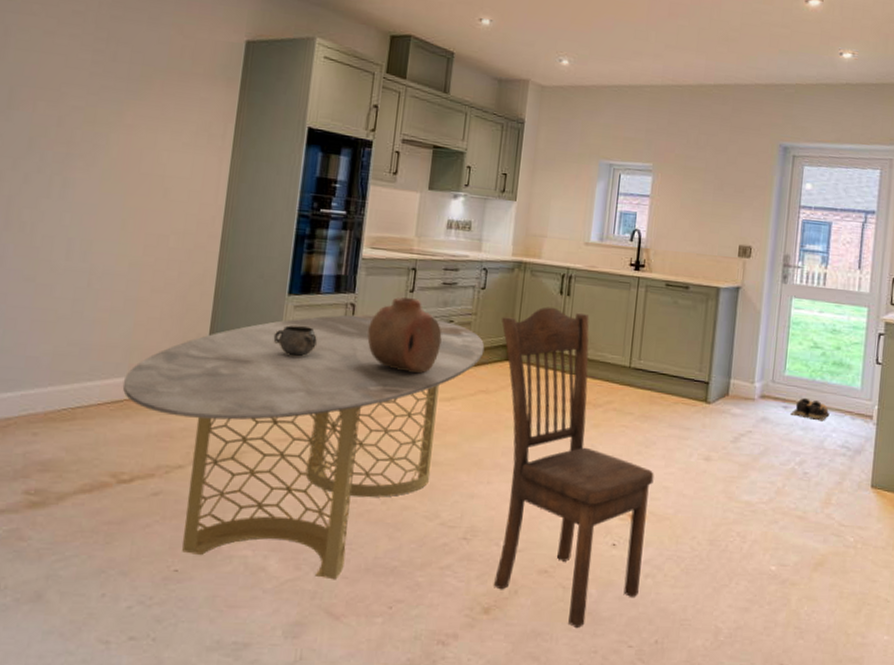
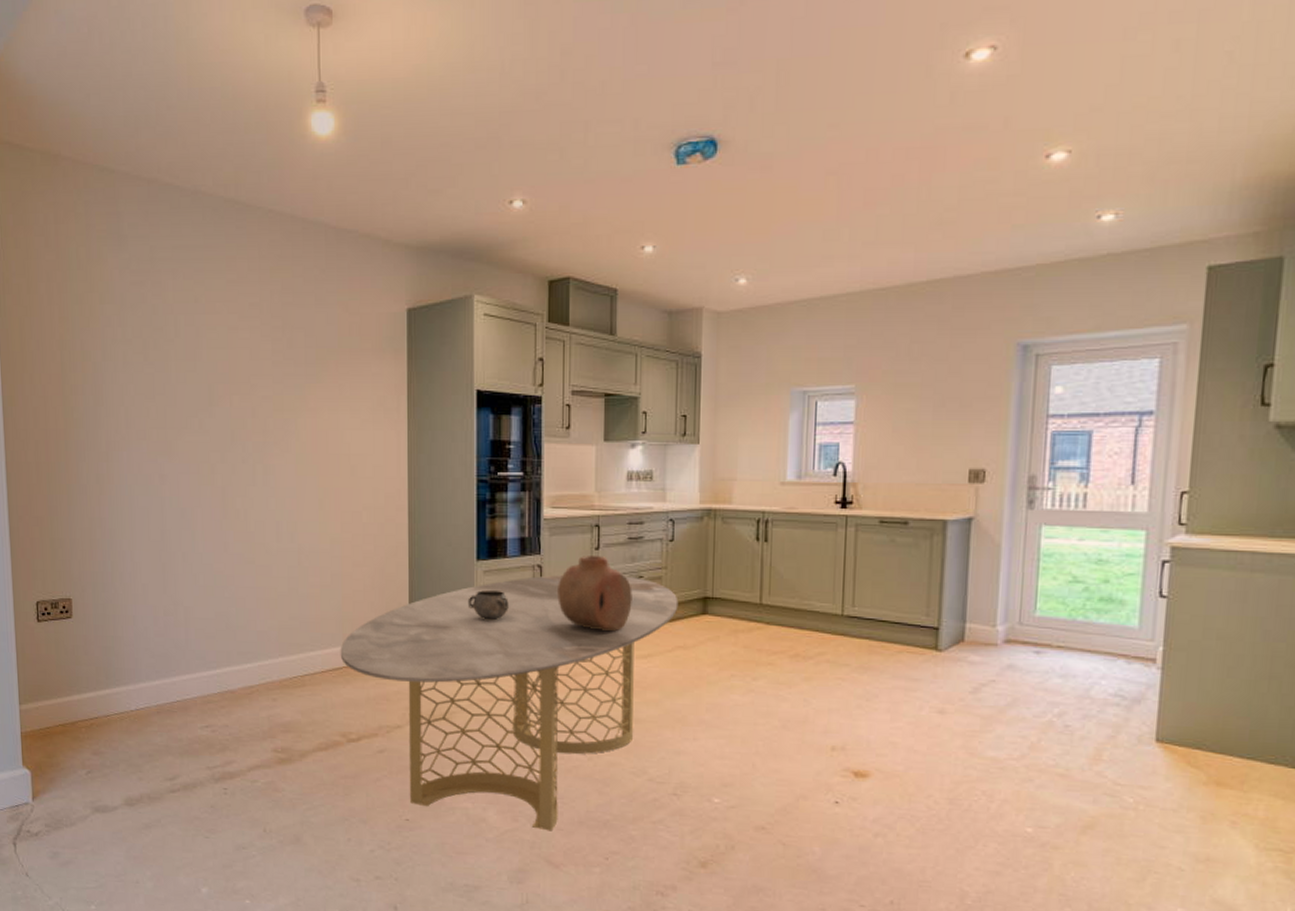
dining chair: present [493,307,654,629] -> none [694,555,879,886]
shoes: present [791,398,830,421] -> none [1045,641,1097,667]

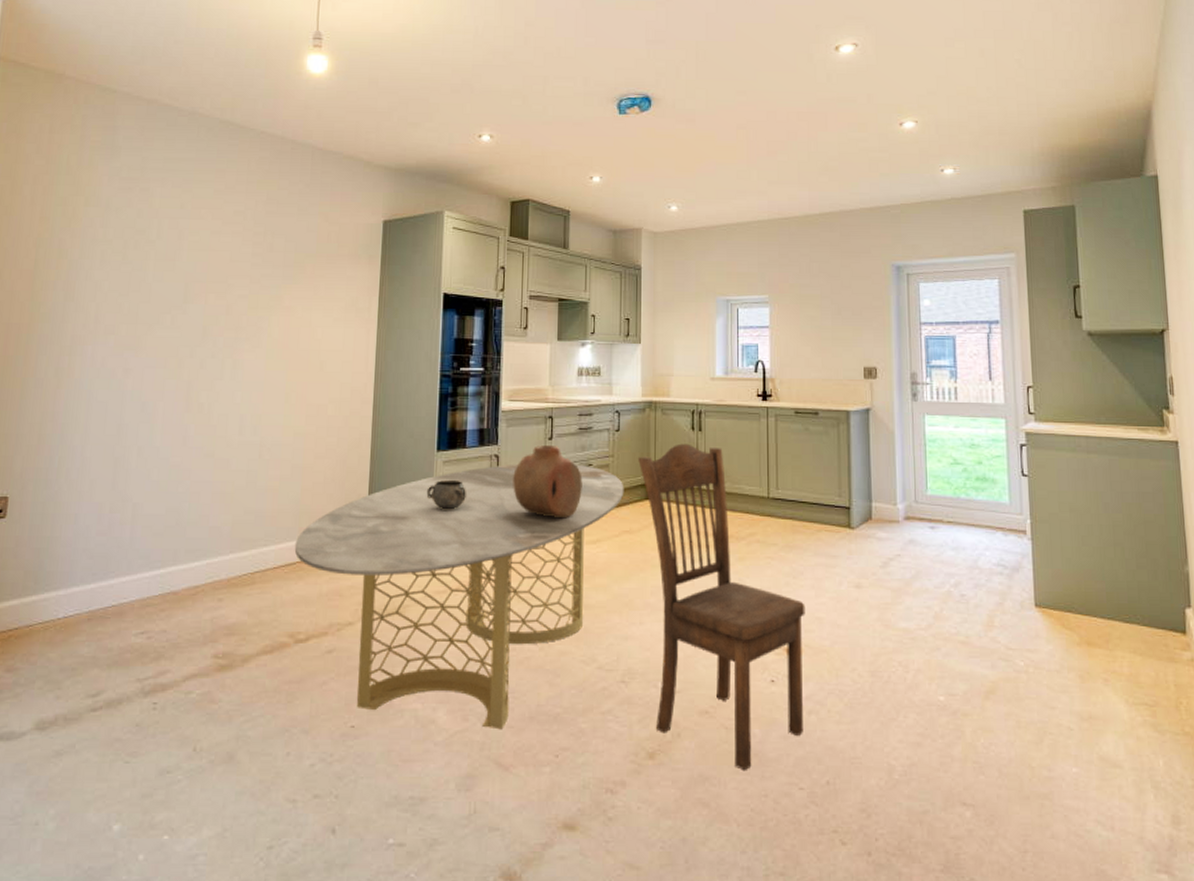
dining chair: none [694,555,879,886] -> present [638,443,806,772]

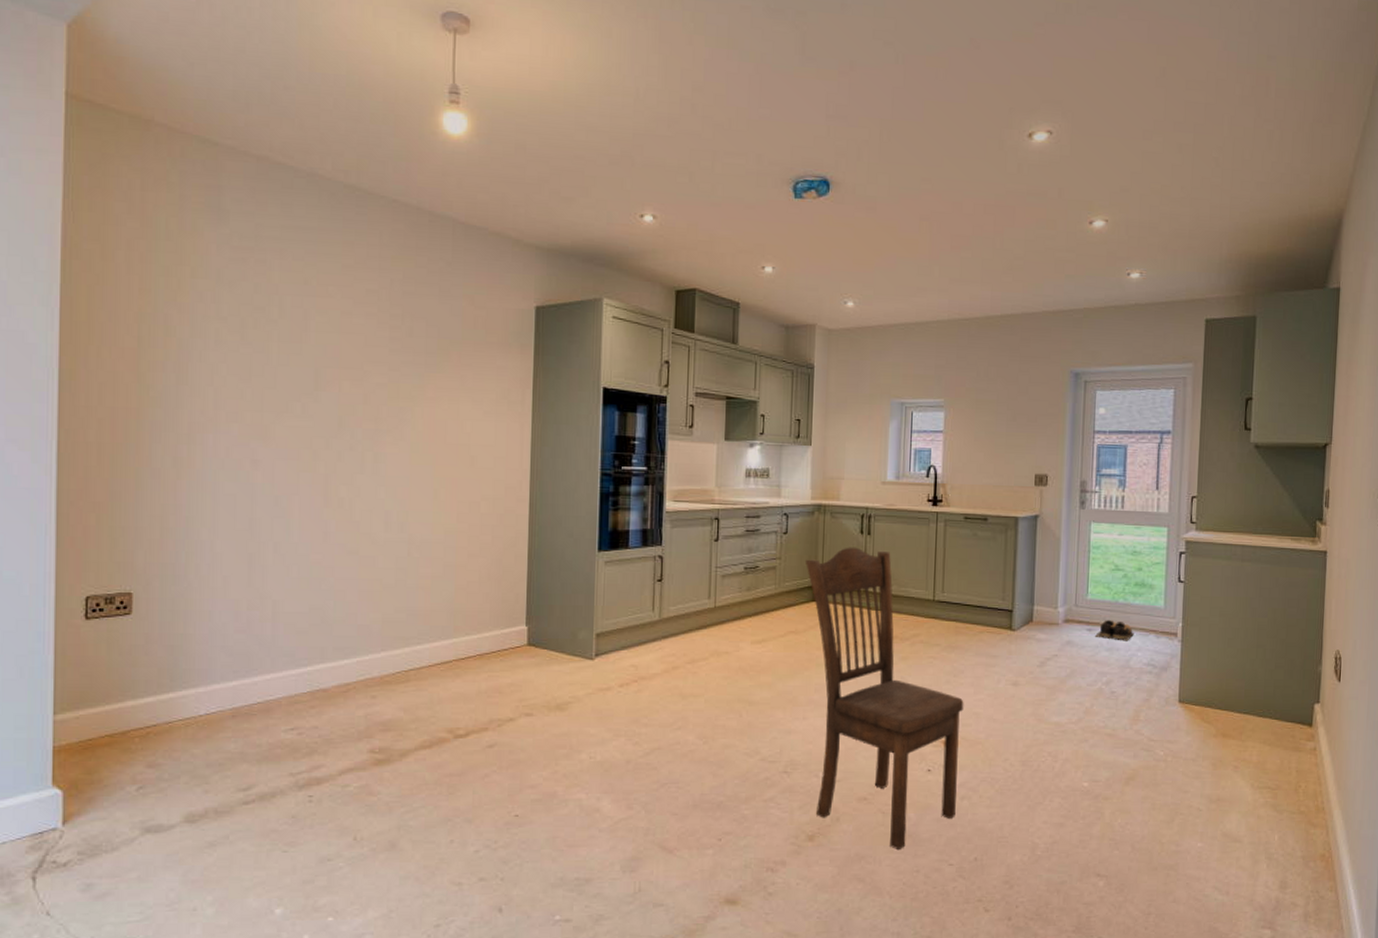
dining table: present [294,464,624,730] -> none [450,565,791,817]
decorative bowl: present [426,479,467,509] -> none [587,579,630,609]
vase: present [513,446,583,517] -> none [677,547,749,618]
shoes: none [939,517,980,540] -> present [1095,620,1134,641]

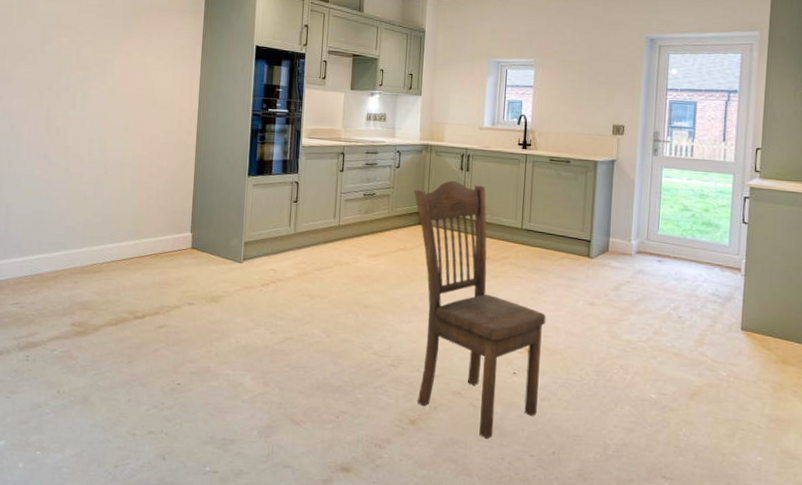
shoes: present [1095,620,1134,641] -> none [665,253,701,273]

